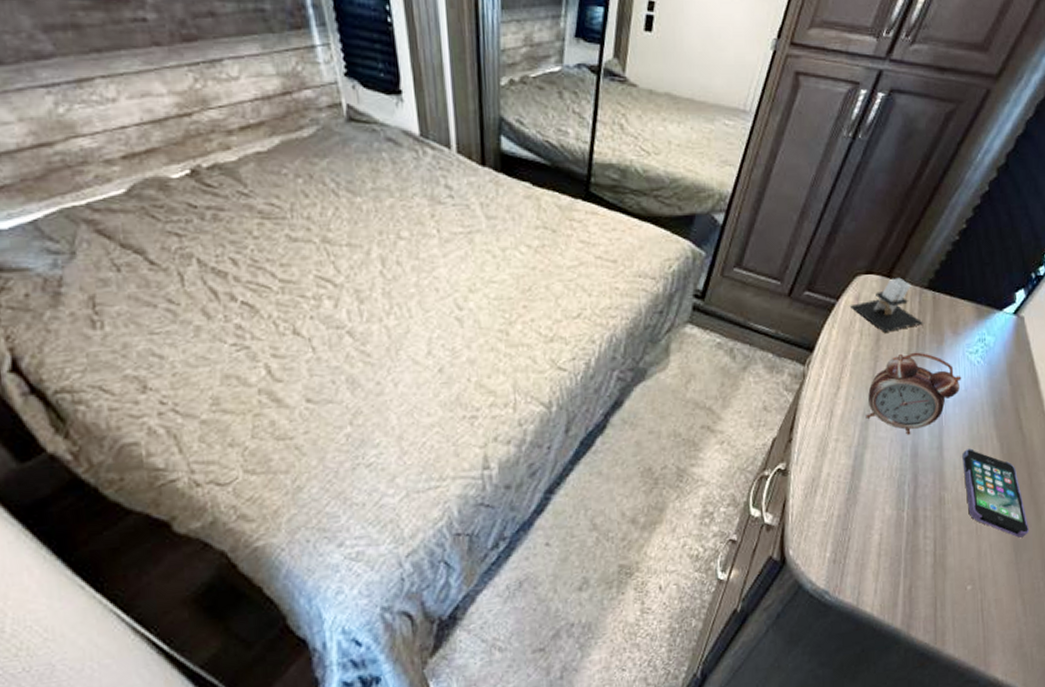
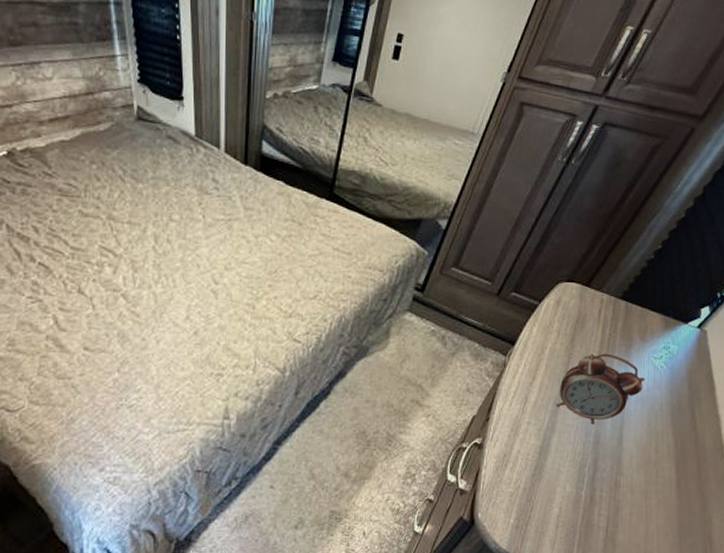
candle: present [849,277,923,332] -> none [550,287,615,334]
smartphone: present [962,448,1030,538] -> none [639,442,695,524]

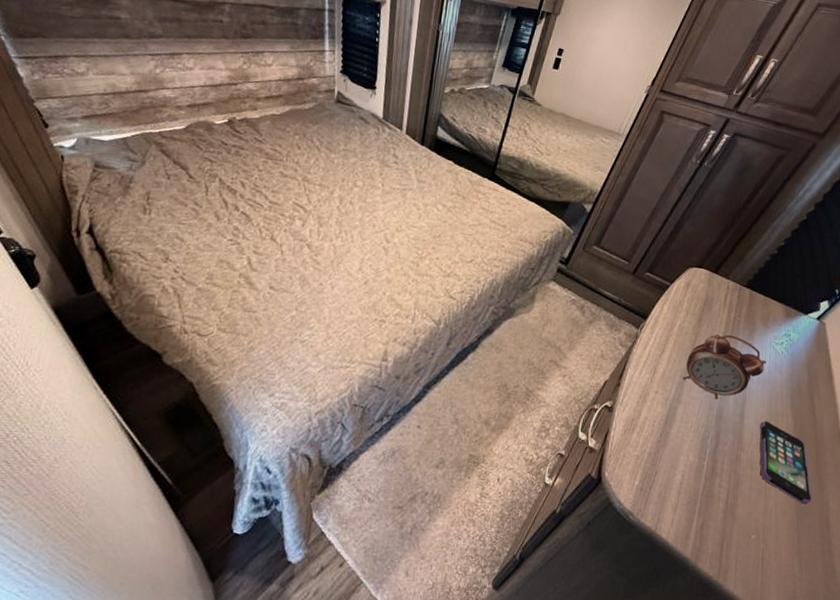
smartphone: none [639,442,695,524] -> present [759,421,812,505]

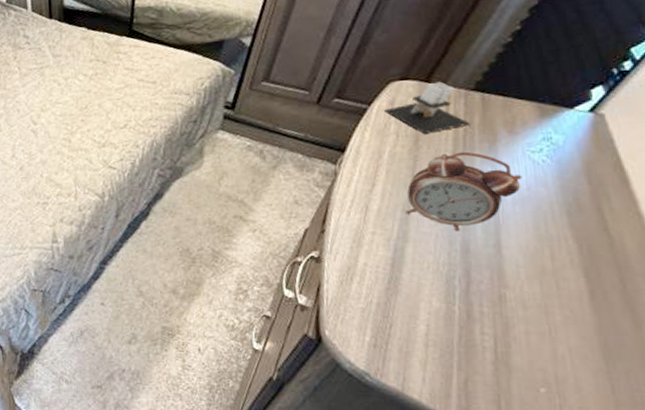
candle: none [680,274,740,316] -> present [383,81,471,134]
smartphone: present [759,421,812,505] -> none [527,248,625,345]

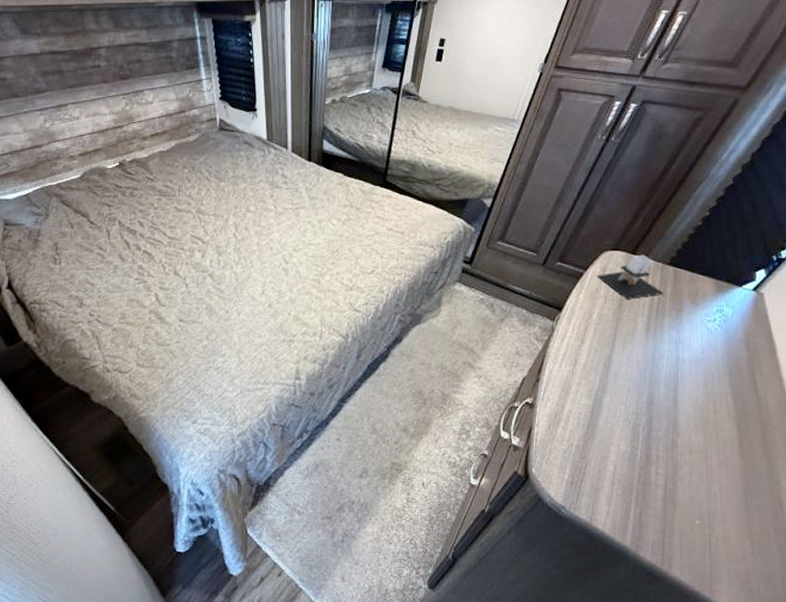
alarm clock: present [406,151,522,231] -> none [607,317,699,386]

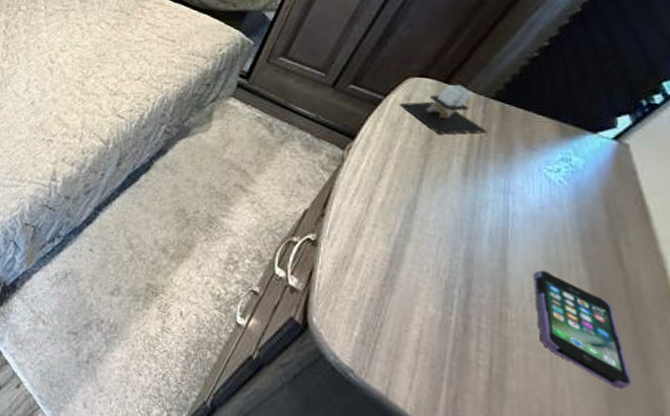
smartphone: none [696,403,761,485] -> present [533,270,633,389]

